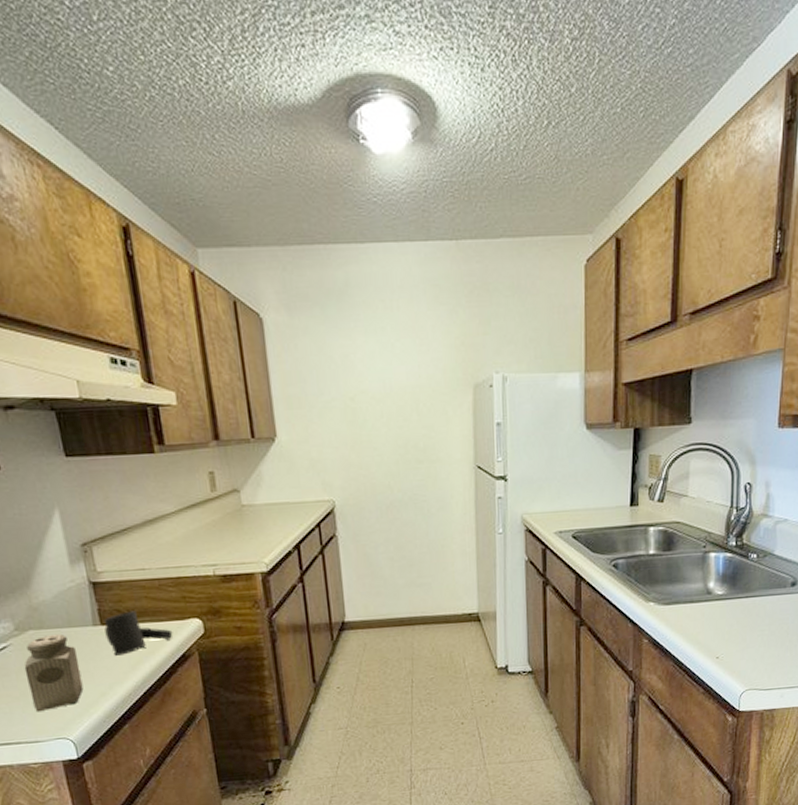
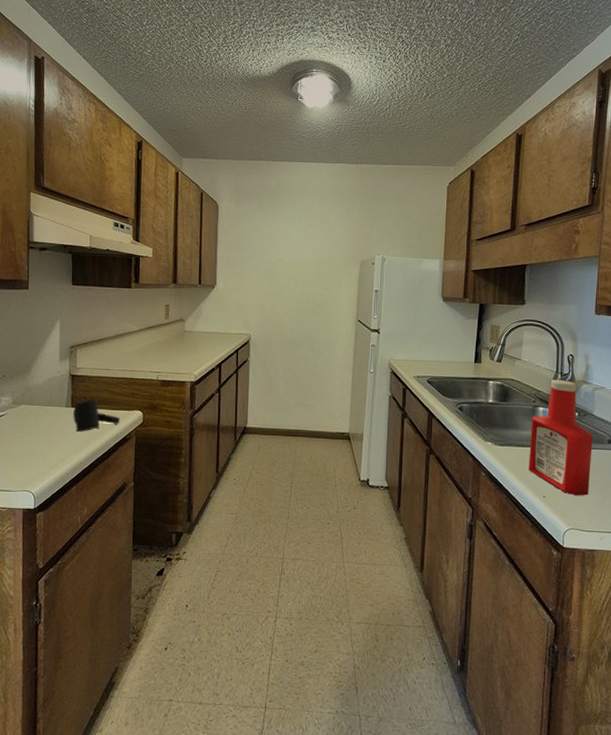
salt shaker: present [24,633,84,712] -> none [12,409,51,468]
ketchup bottle: none [699,516,774,652] -> present [529,380,593,496]

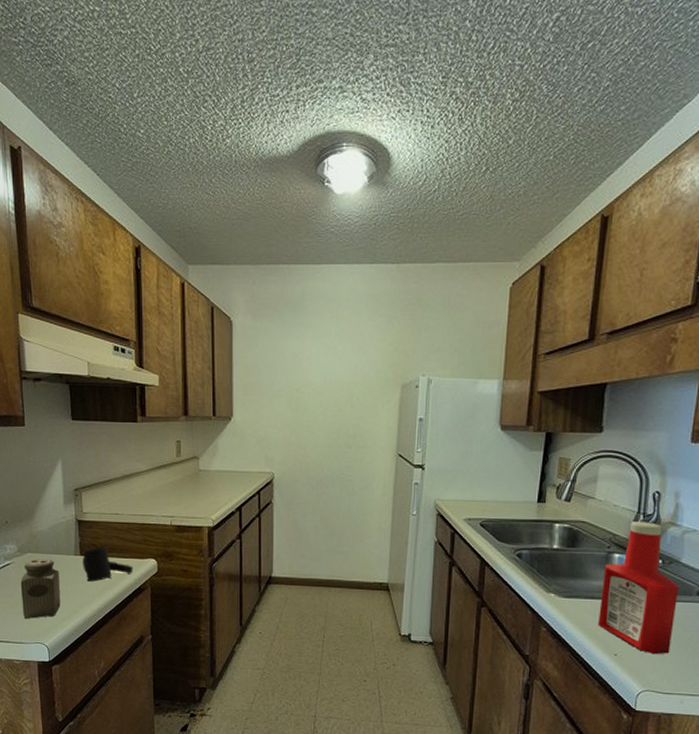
salt shaker: none [12,409,51,468] -> present [20,558,61,619]

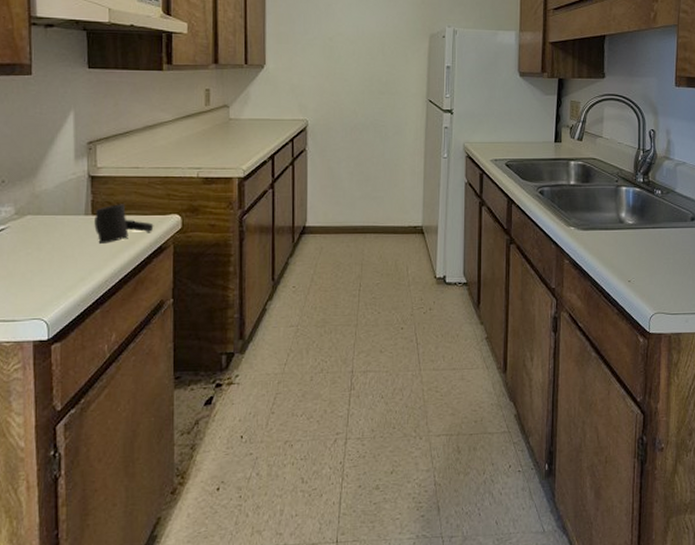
salt shaker: present [20,558,61,619] -> none [16,220,66,292]
ketchup bottle: present [598,522,679,655] -> none [613,157,676,278]

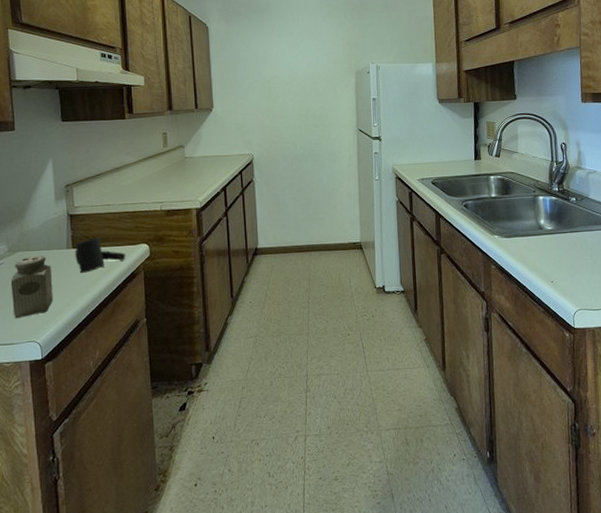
salt shaker: none [16,220,66,292] -> present [10,254,53,319]

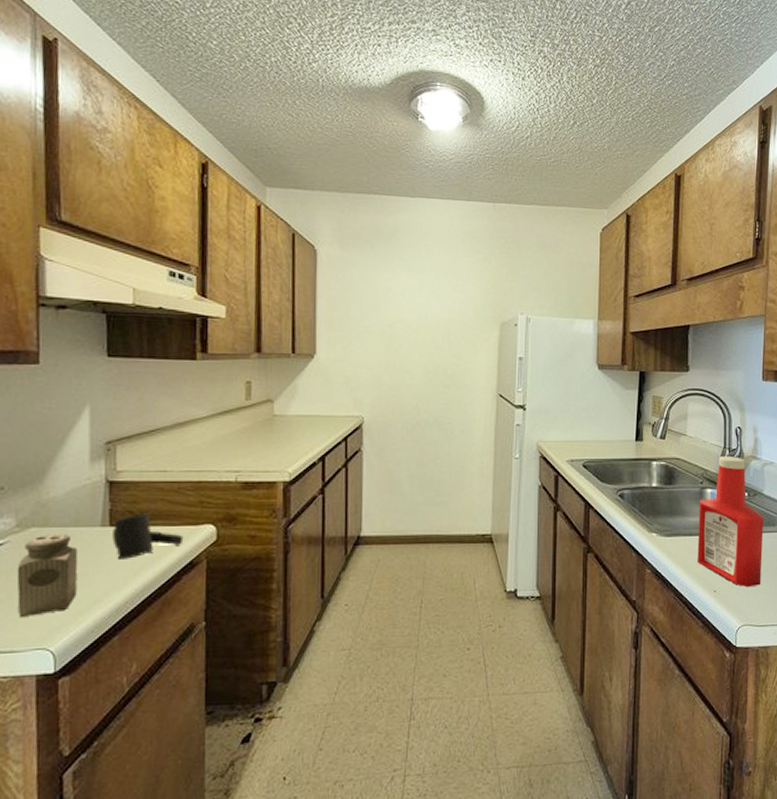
ketchup bottle: none [533,168,593,278] -> present [697,457,763,588]

